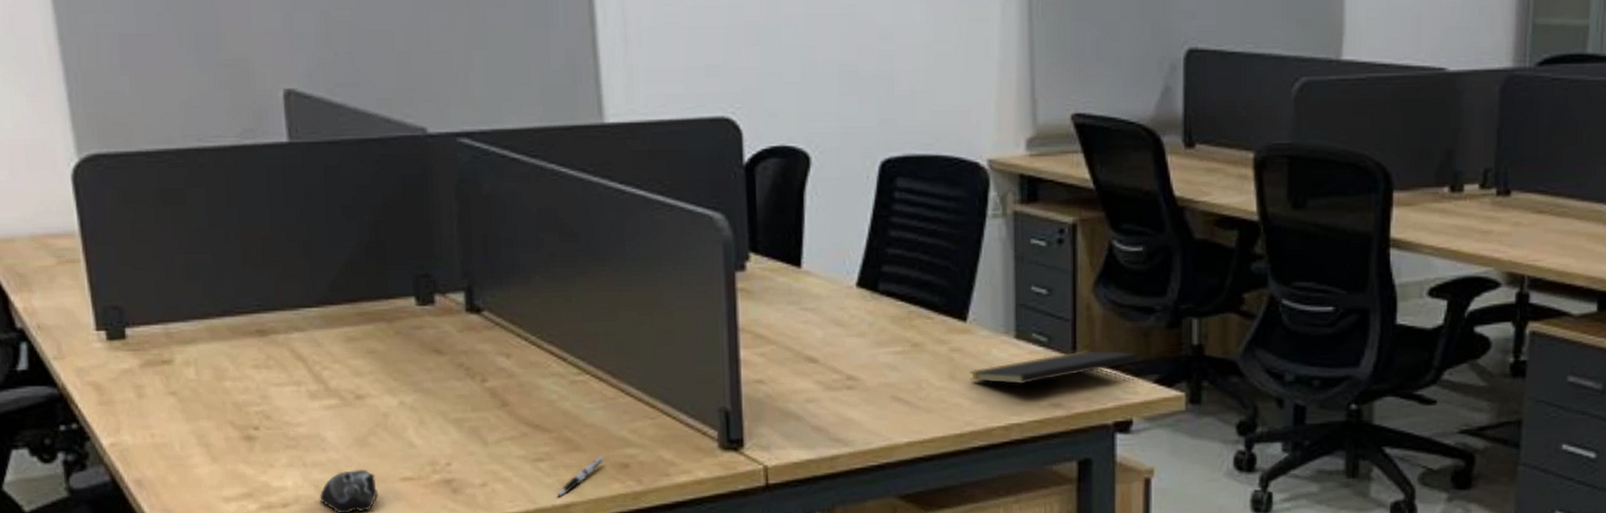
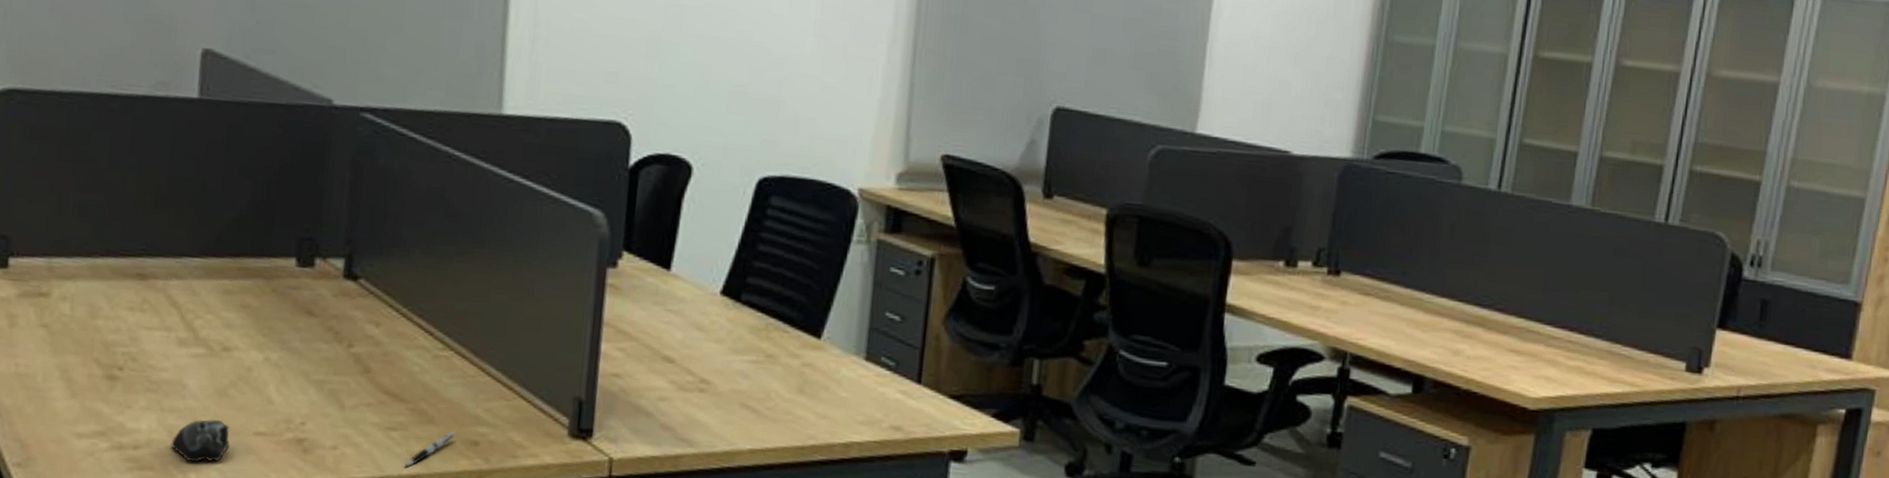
notepad: present [970,350,1140,385] -> none [817,378,979,412]

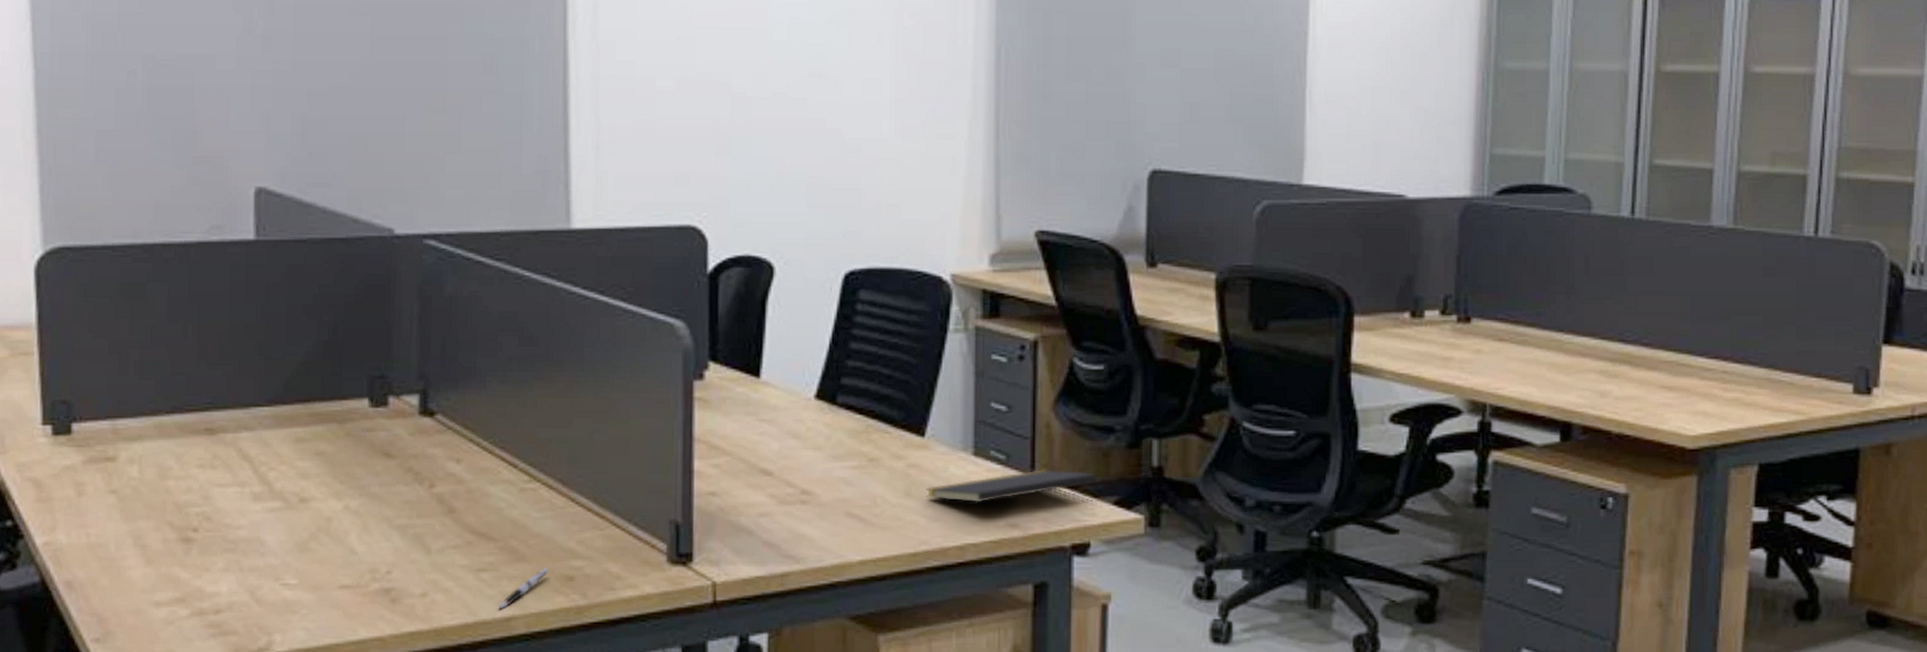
computer mouse: present [171,419,230,463] -> none [253,575,315,623]
notepad: none [817,378,979,412] -> present [926,469,1099,503]

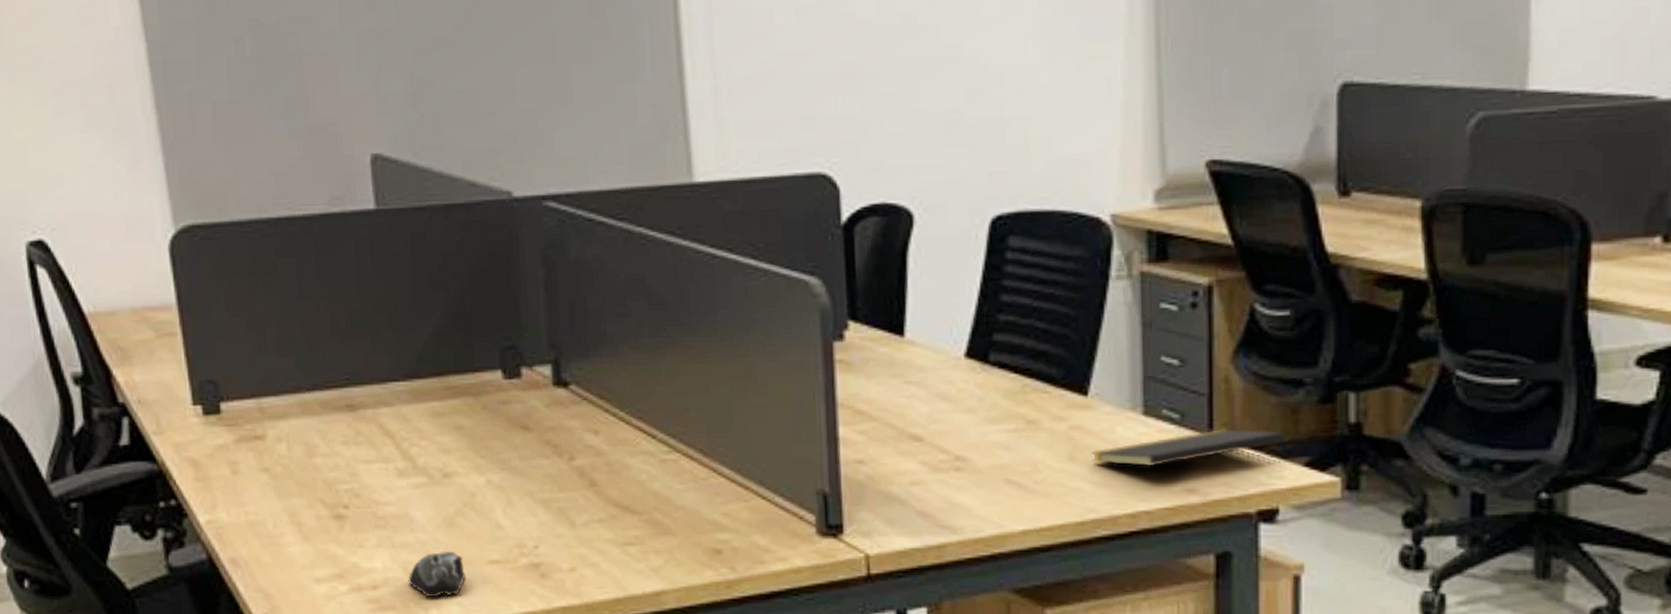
computer mouse: none [253,575,315,623] -> present [408,551,466,598]
pen: present [498,568,550,610] -> none [647,541,696,584]

